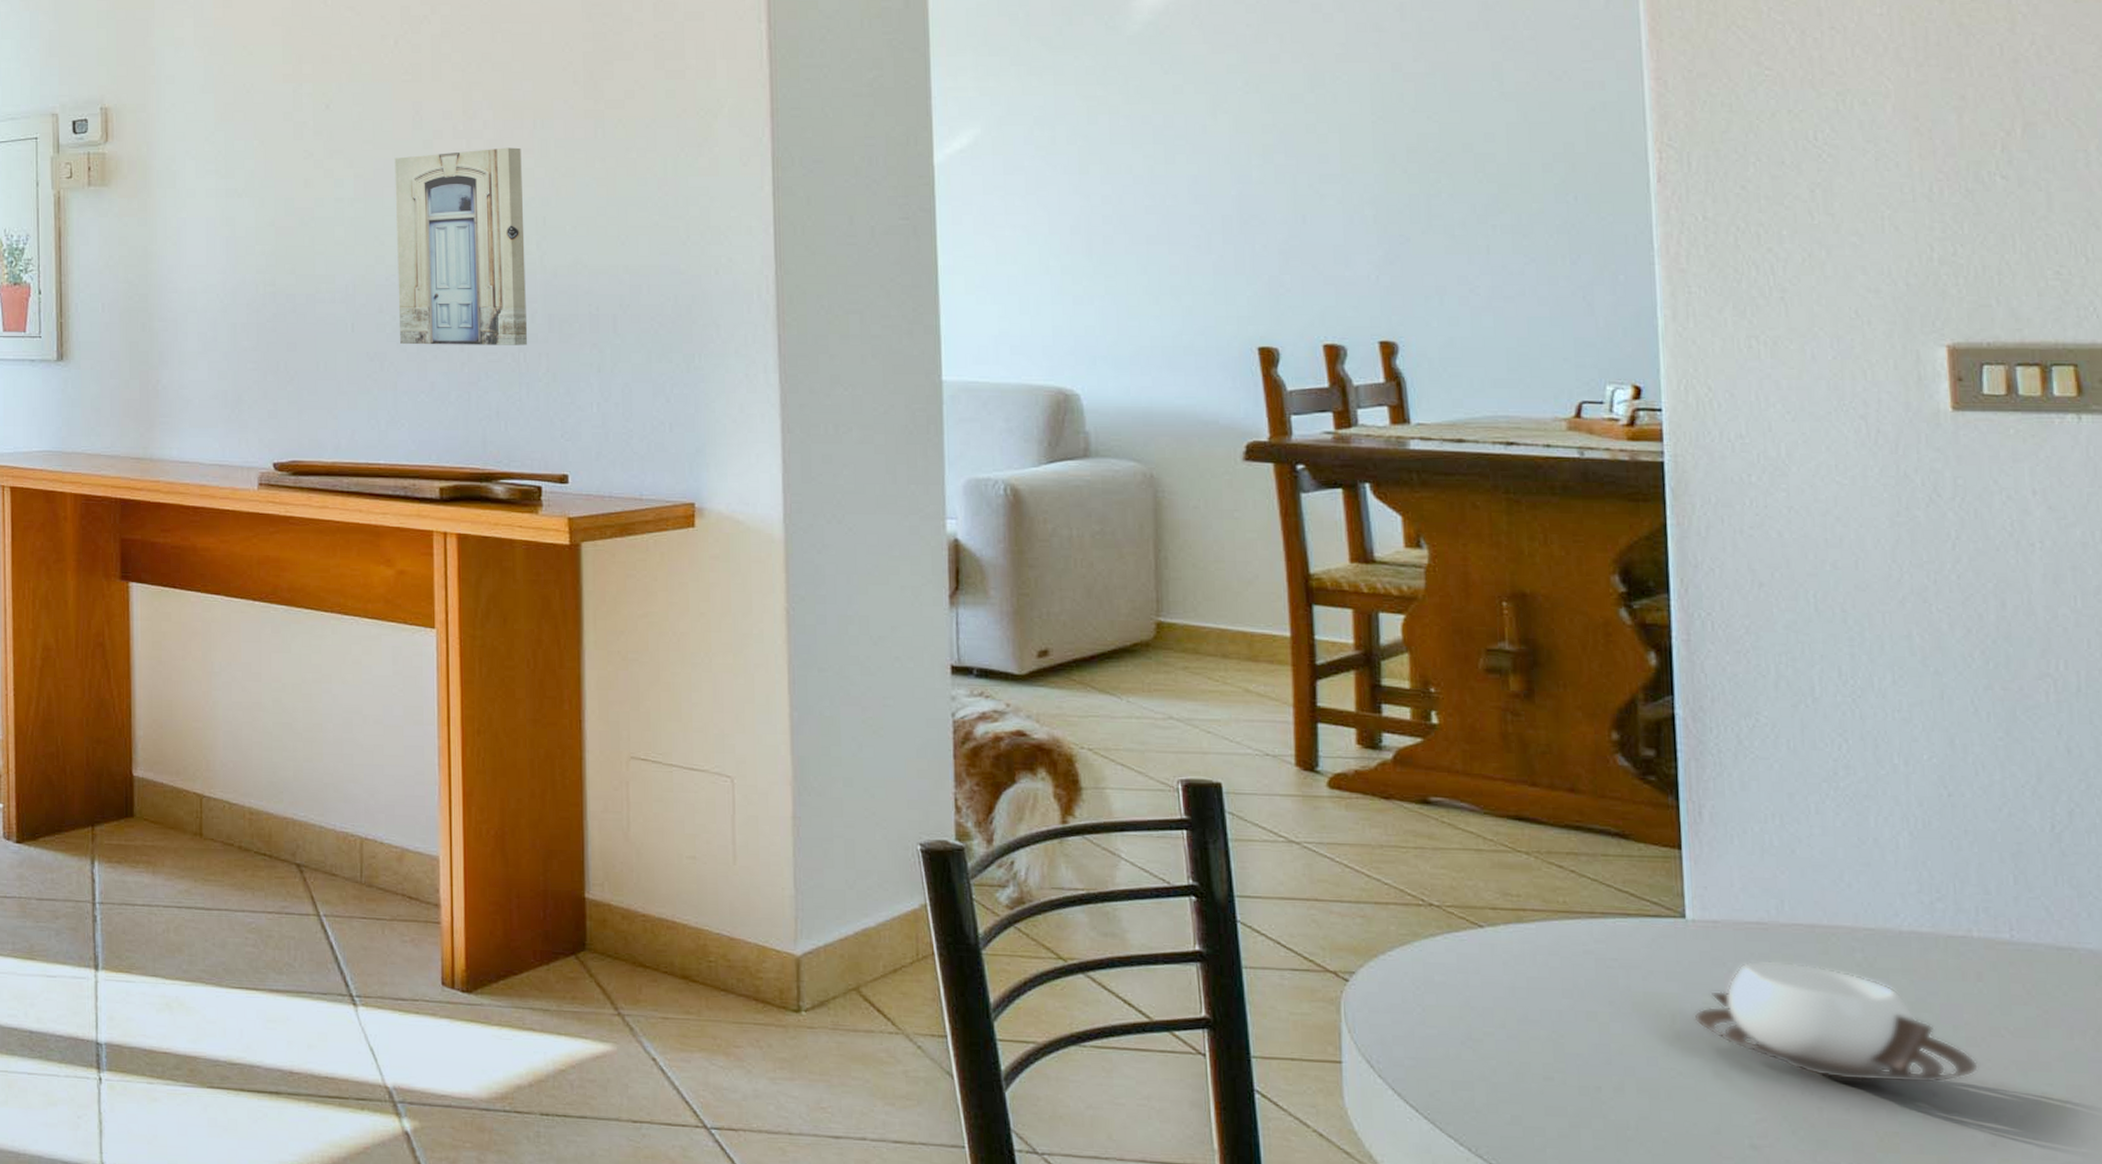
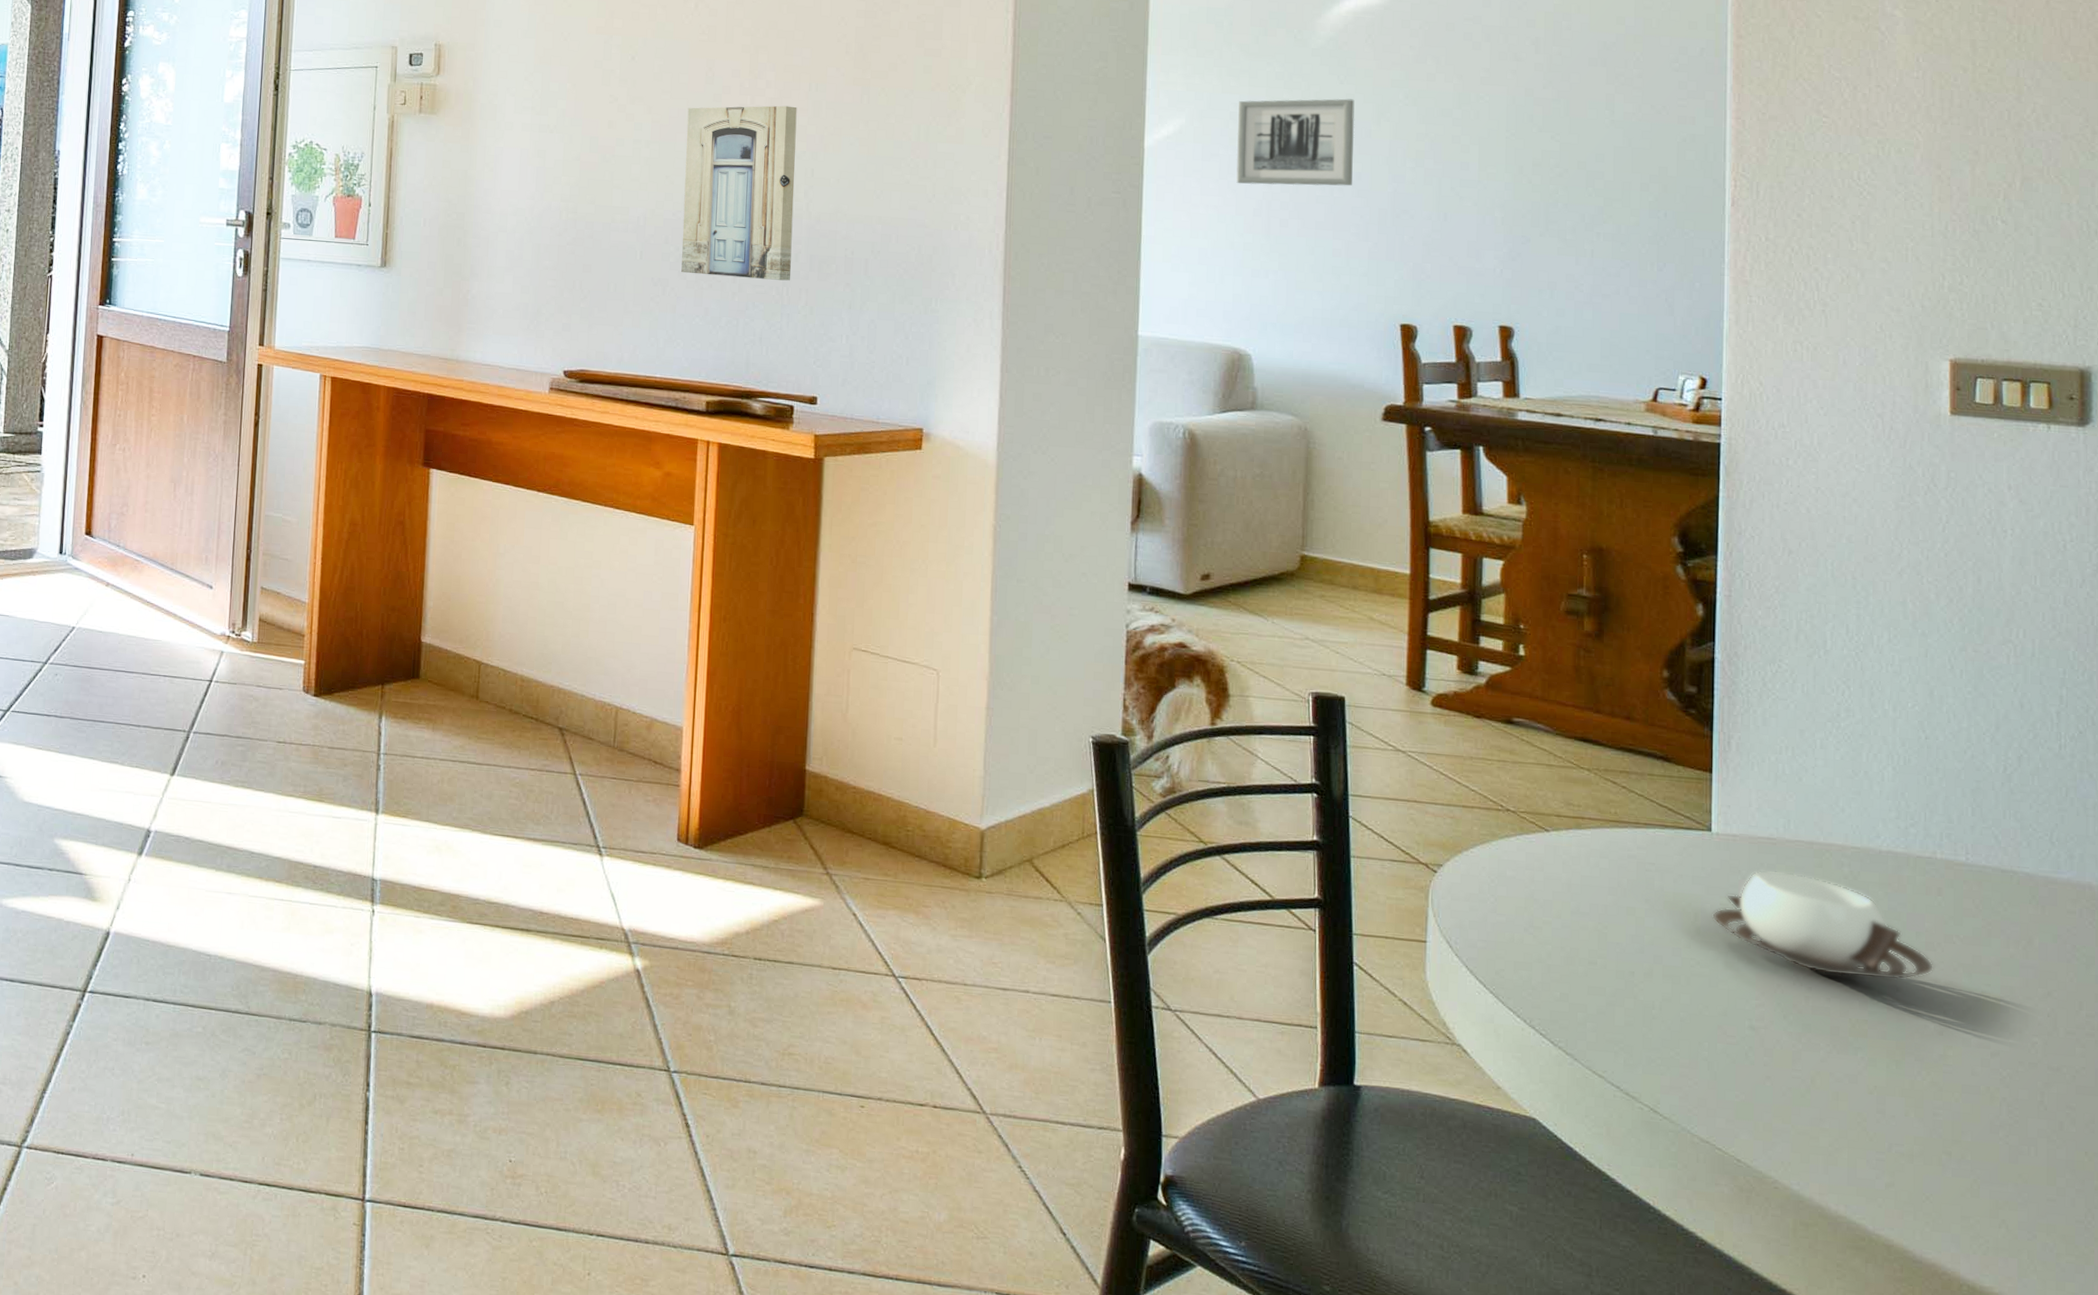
wall art: none [1044,91,1188,198] -> present [1236,98,1355,186]

